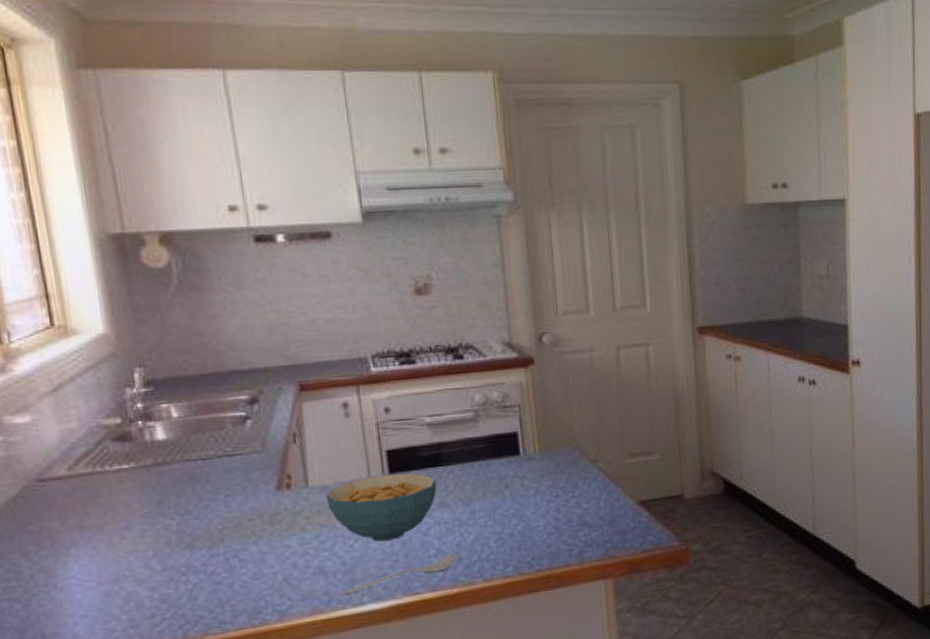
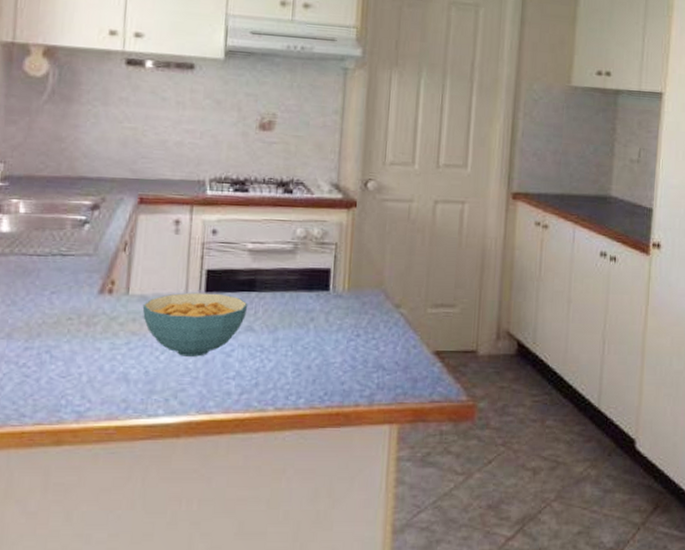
spoon: present [339,553,457,595] -> none [137,378,254,404]

